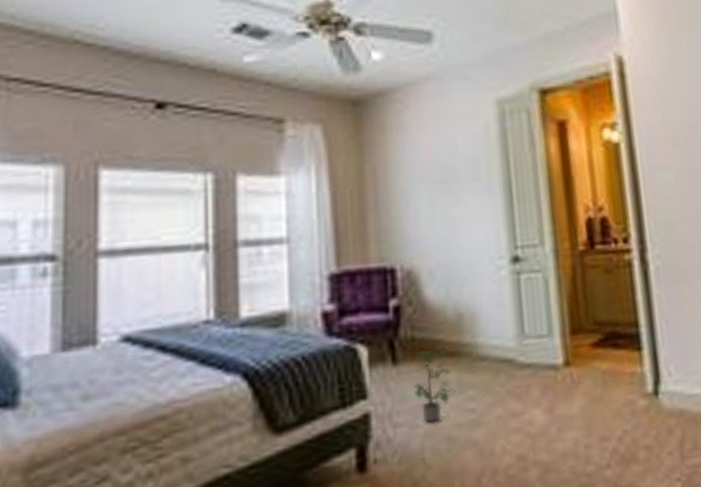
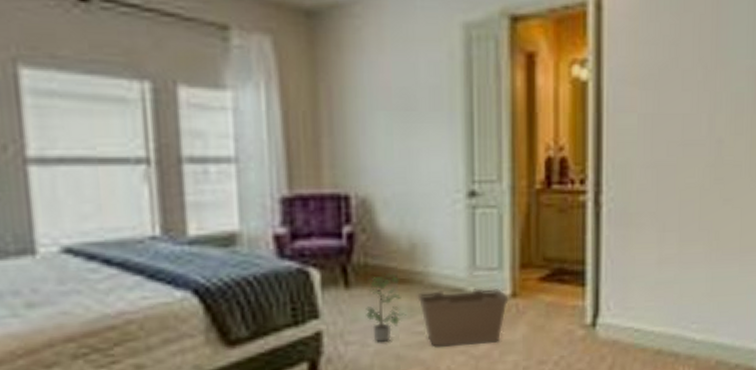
bicycle basket: none [466,356,562,426] -> present [417,287,509,347]

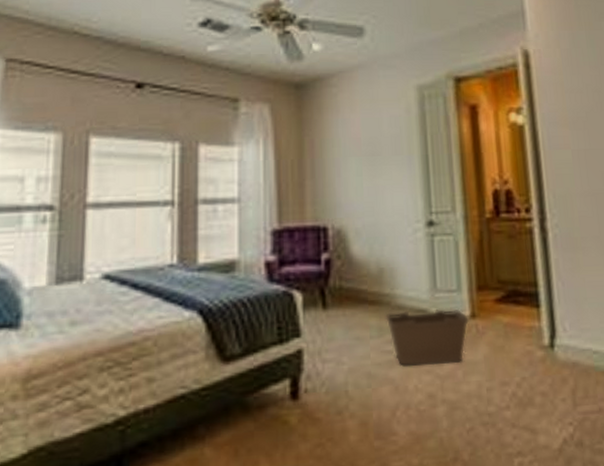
potted plant: present [366,273,406,342] -> none [341,295,376,360]

